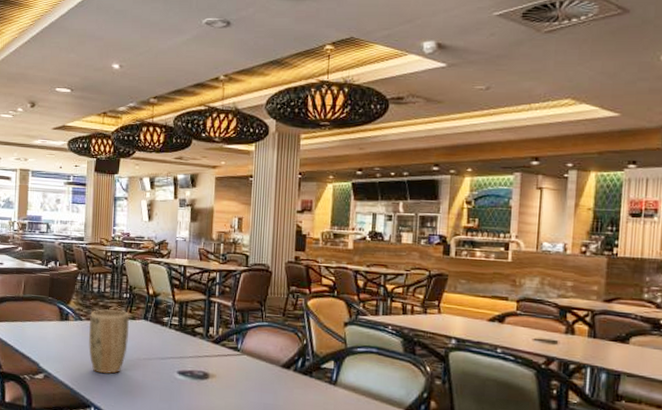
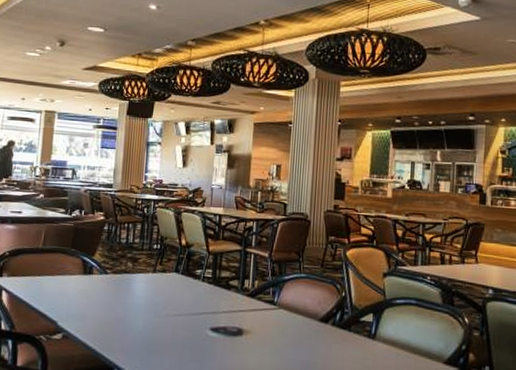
plant pot: present [89,308,130,374] -> none [114,261,160,332]

